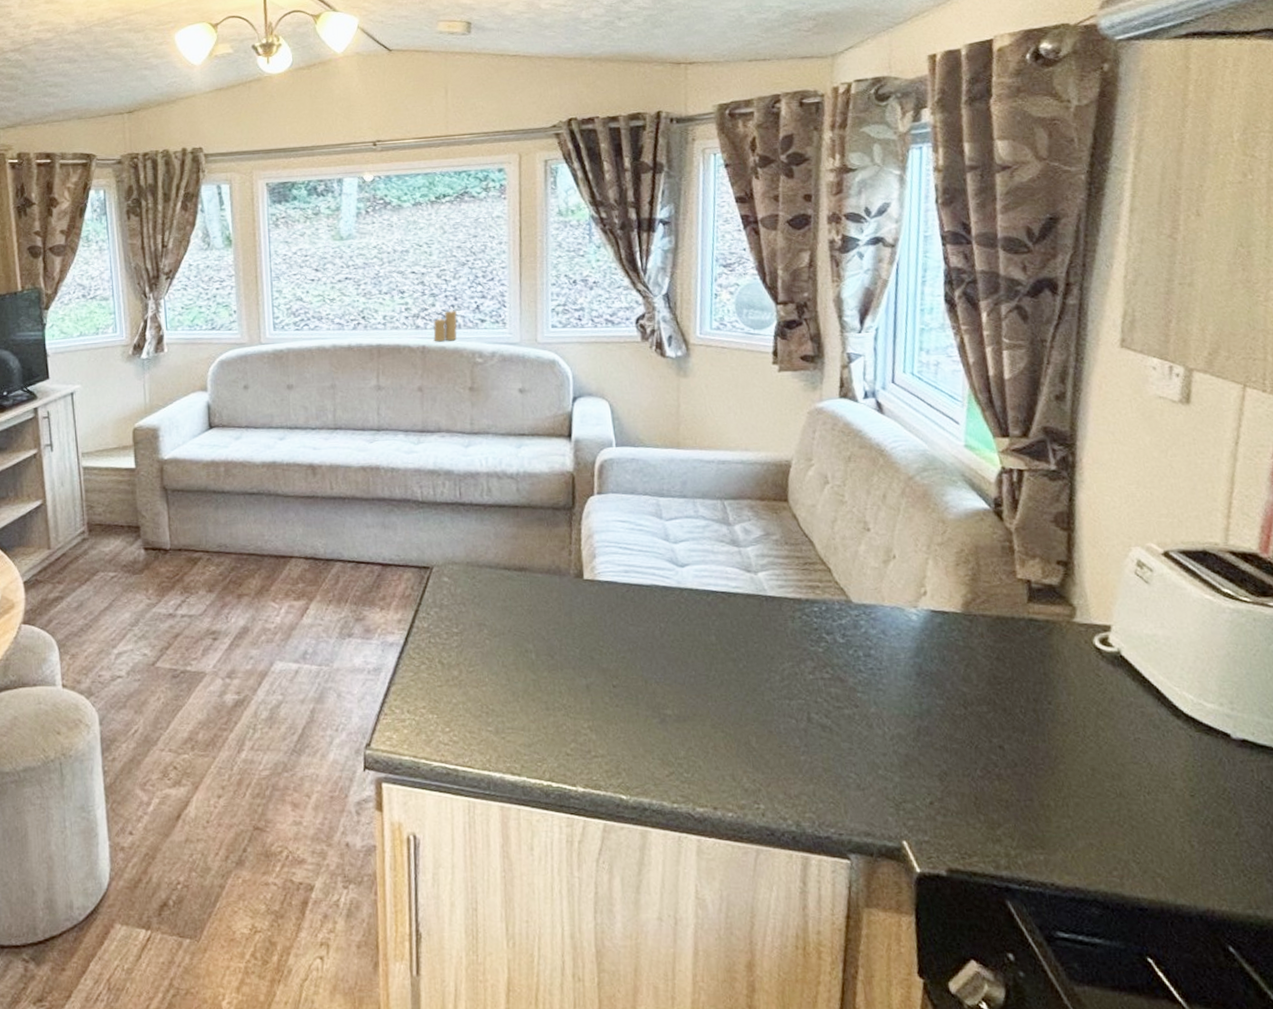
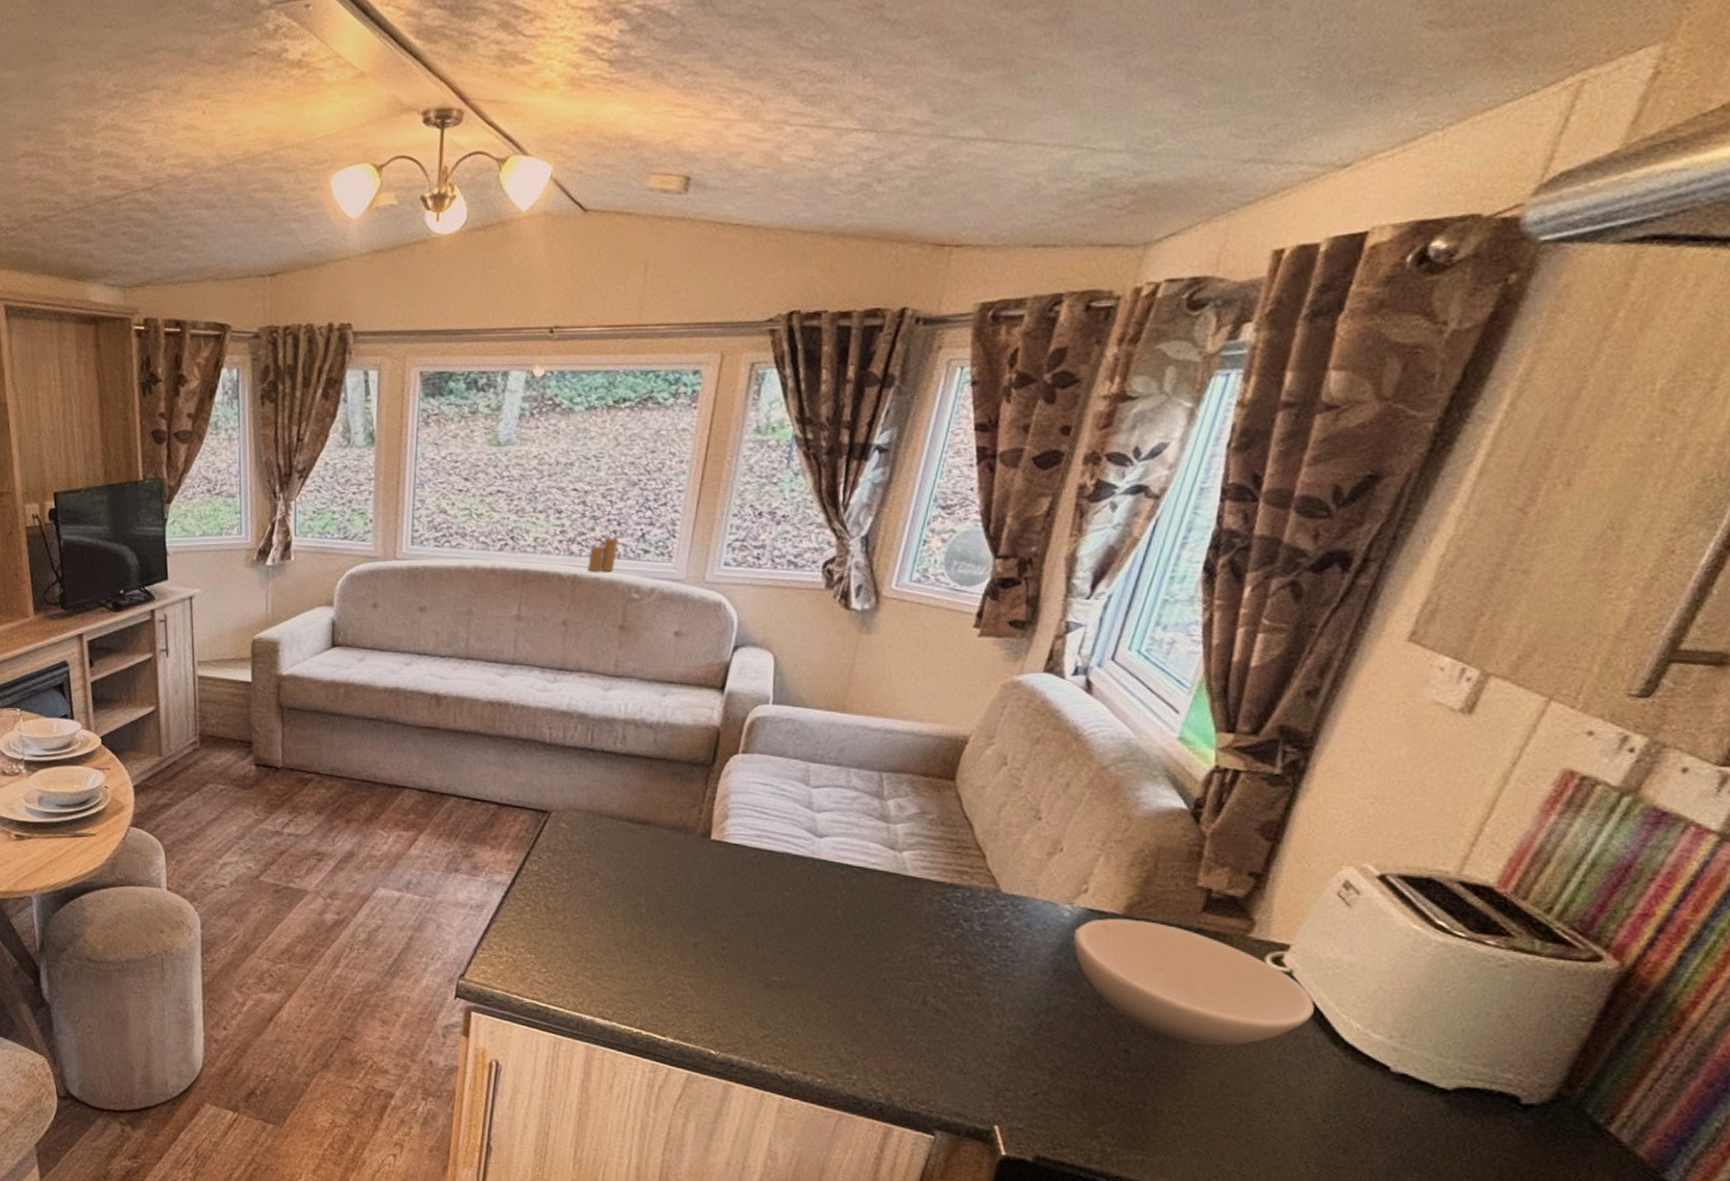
bowl: none [924,616,1150,731] -> present [1073,918,1315,1045]

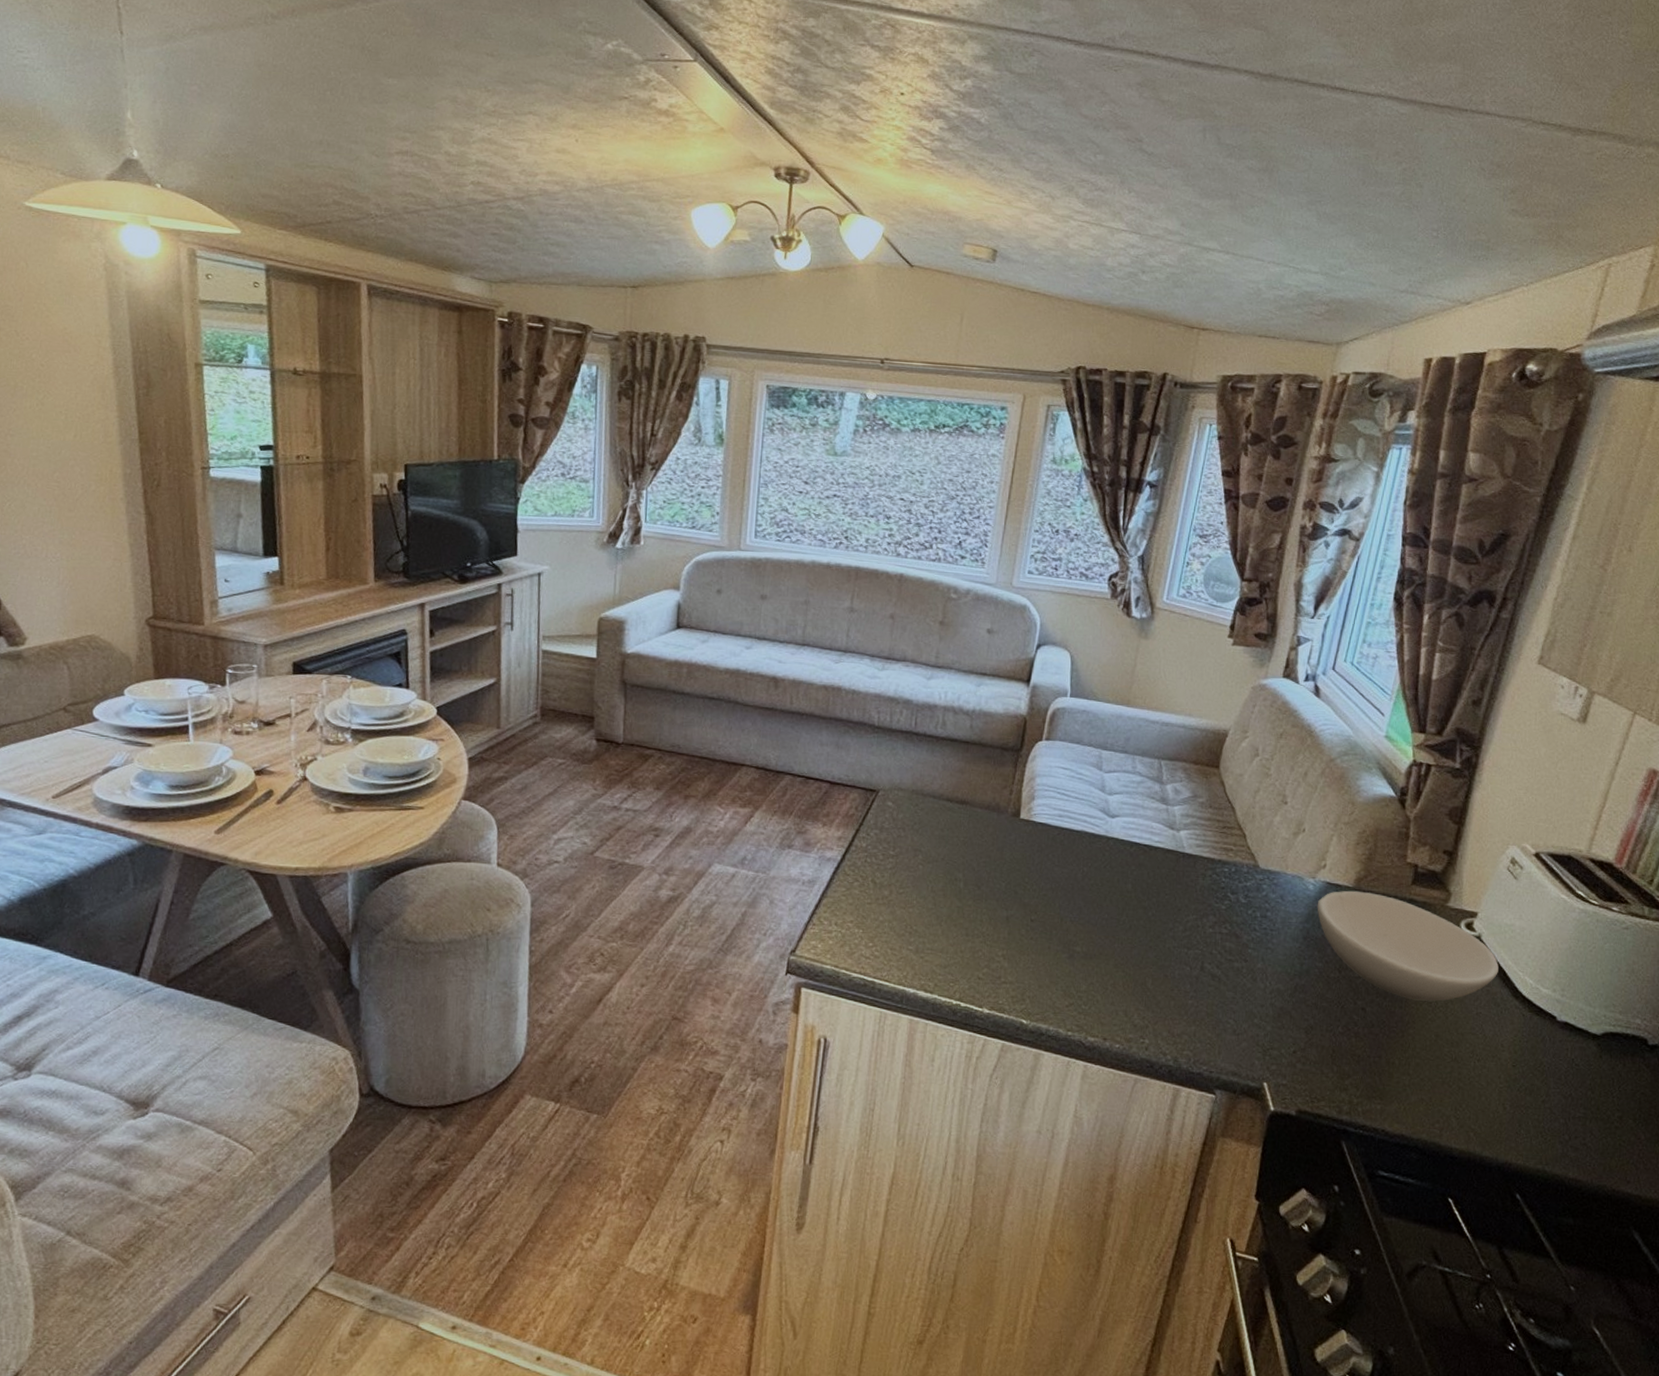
candle: present [587,533,618,572] -> none [912,539,939,573]

